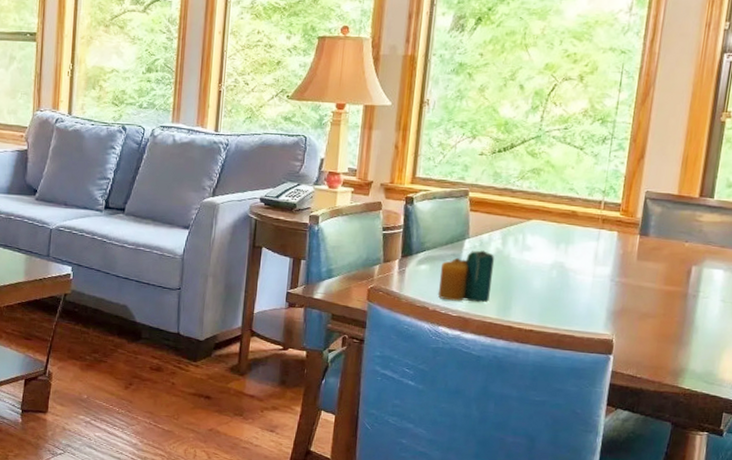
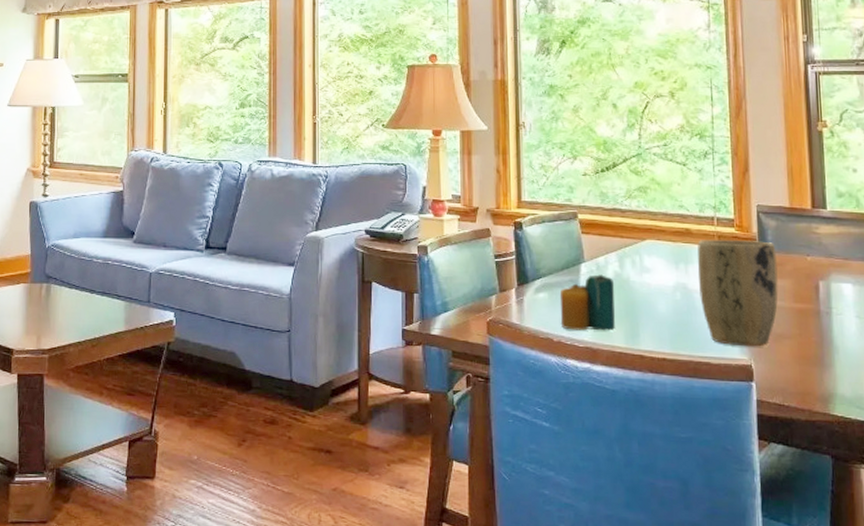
plant pot: none [574,222,657,324] -> present [697,239,778,347]

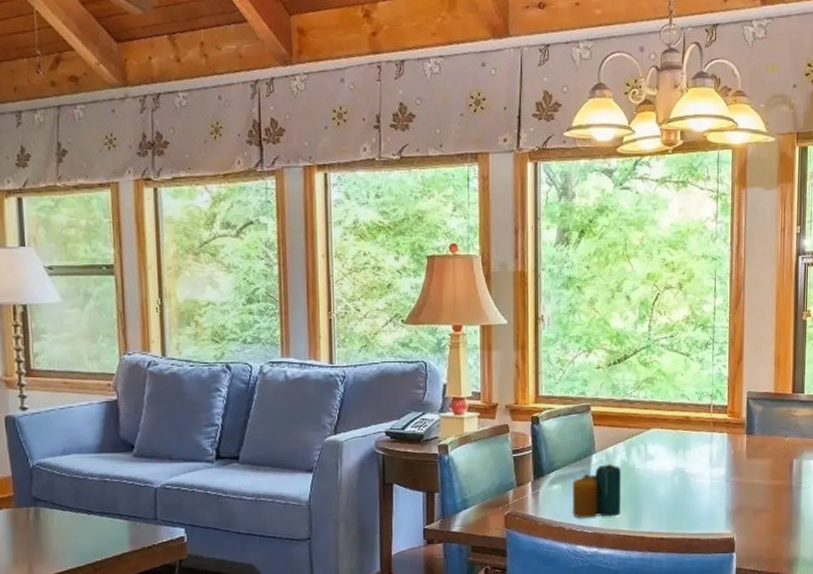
plant pot: present [697,239,778,347] -> none [694,424,761,522]

